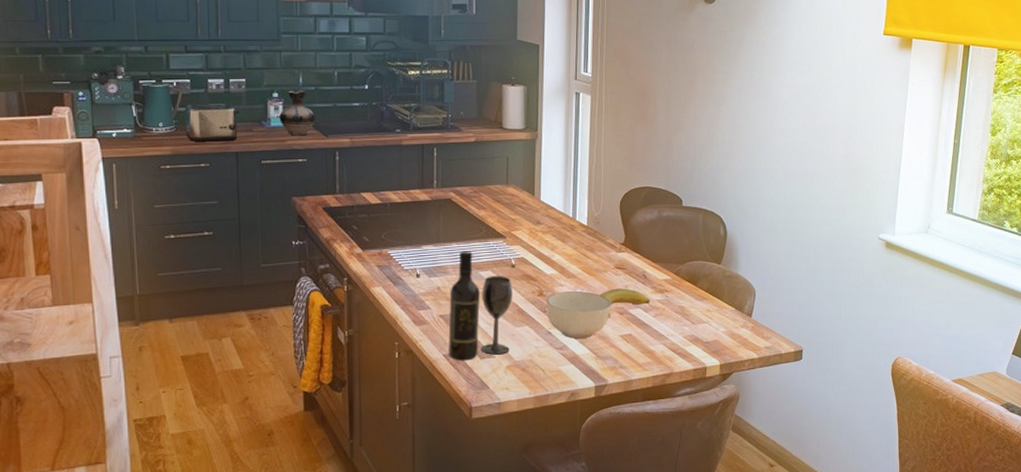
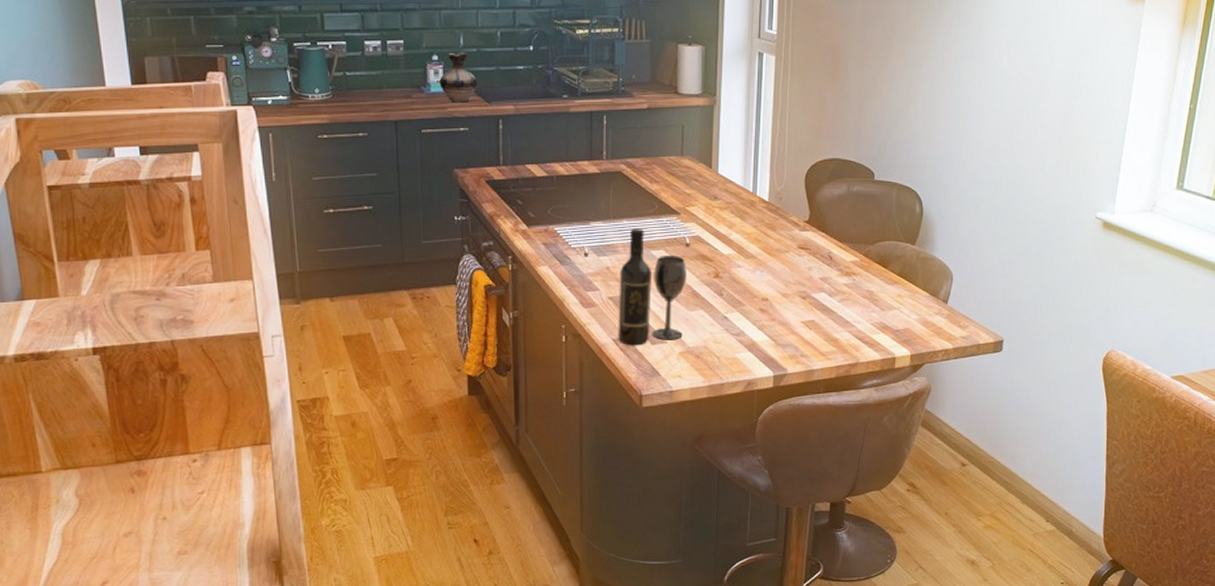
toaster: present [185,103,239,143] -> none [341,67,397,110]
bowl: present [546,291,611,338] -> none [723,273,793,324]
fruit: present [599,288,650,317] -> none [780,270,835,302]

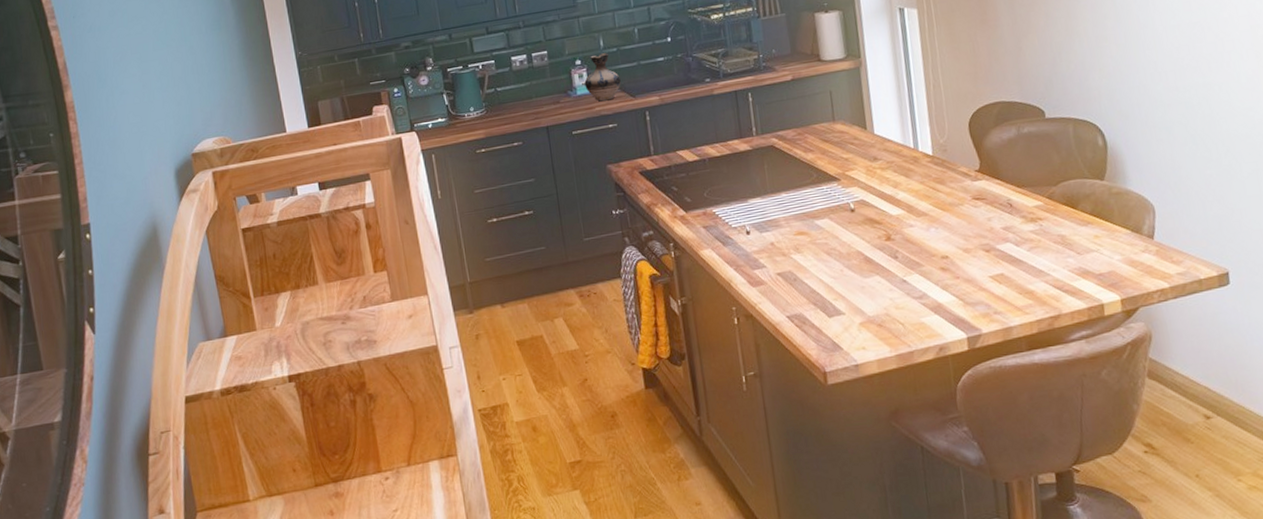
wine bottle: present [618,228,651,345] -> none [784,199,825,320]
wine glass: present [652,256,686,340] -> none [820,222,861,312]

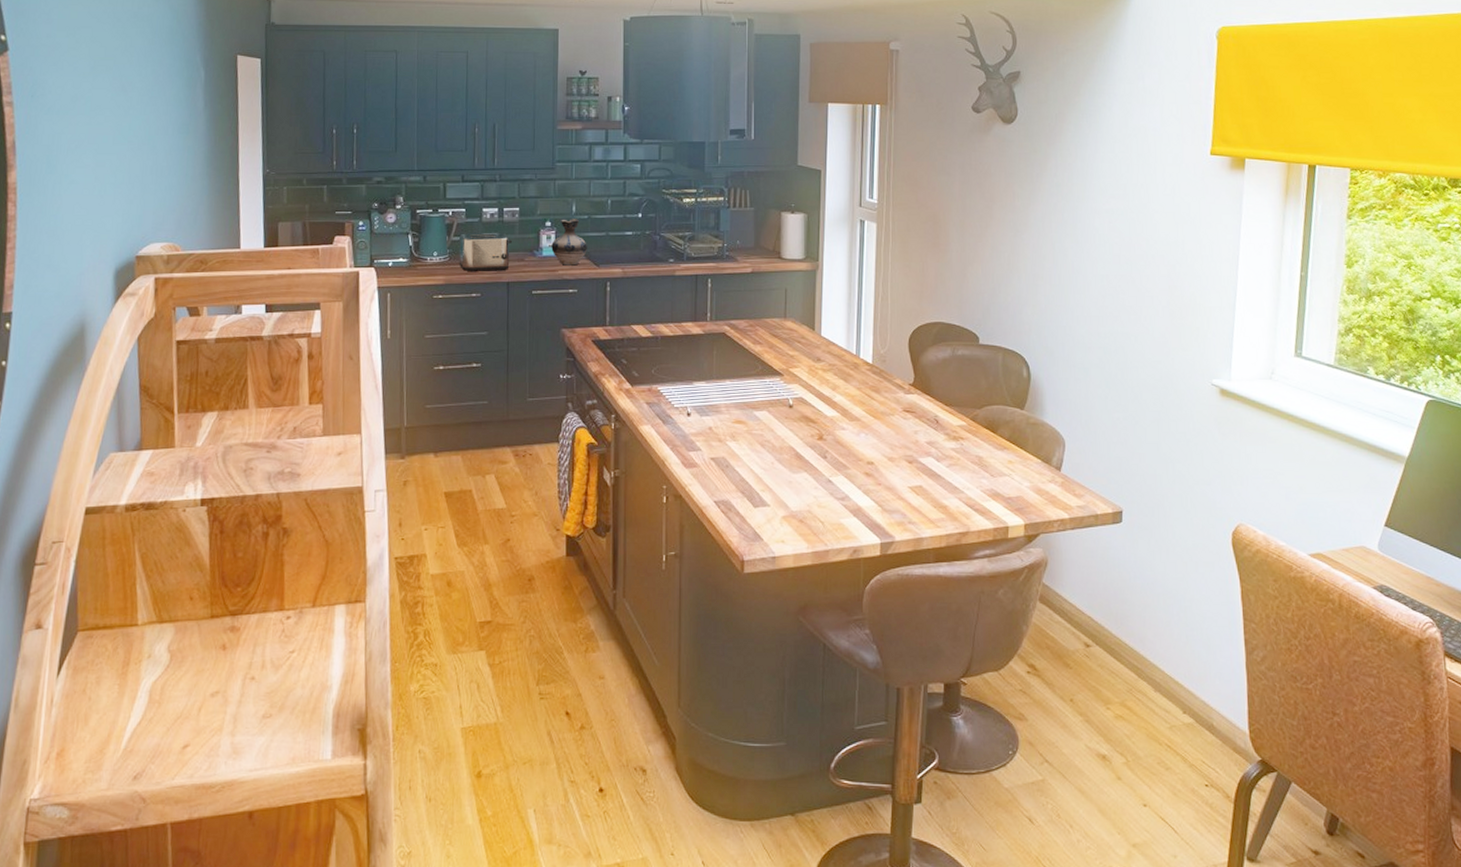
toaster: none [492,78,546,123] -> present [459,232,512,272]

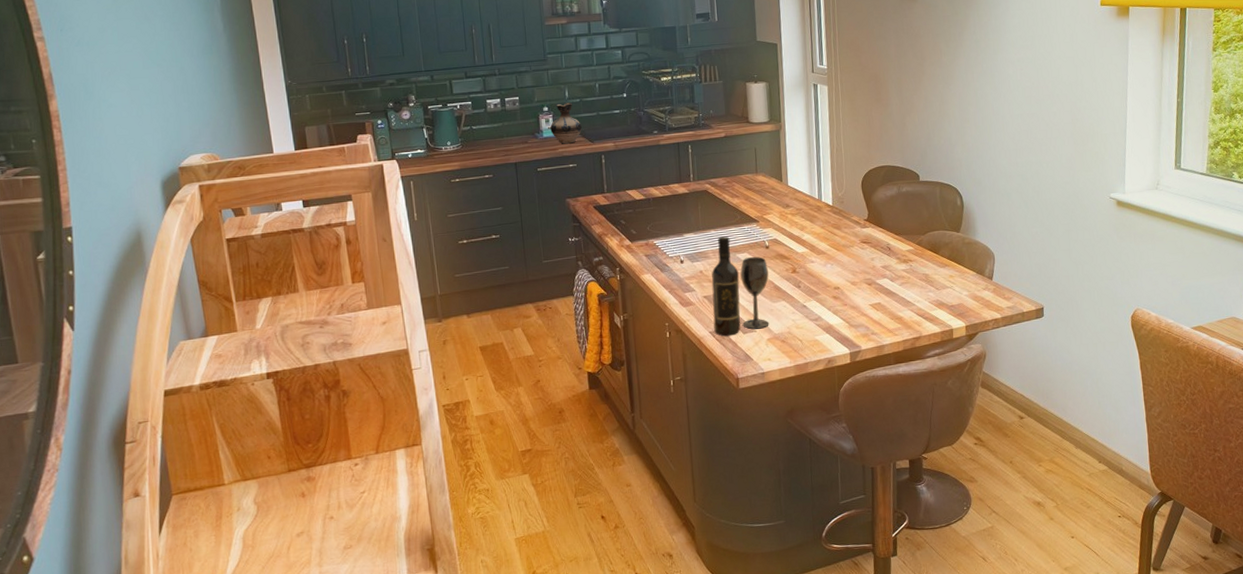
toaster: present [459,232,512,272] -> none [468,120,516,157]
wine bottle: none [720,389,754,507] -> present [711,236,741,336]
wine glass: none [754,417,790,504] -> present [740,257,769,330]

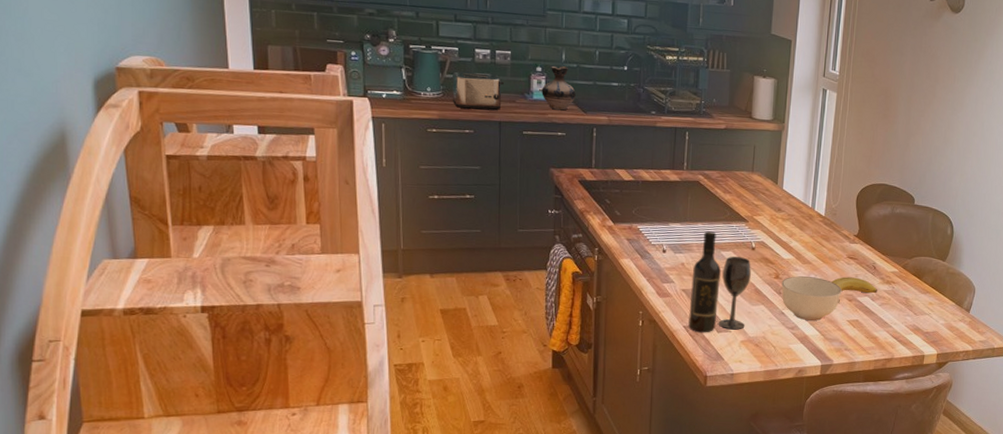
toaster: none [468,120,516,157] -> present [452,71,504,110]
bowl: none [799,266,860,310] -> present [781,276,842,321]
fruit: none [848,261,895,288] -> present [831,277,877,303]

